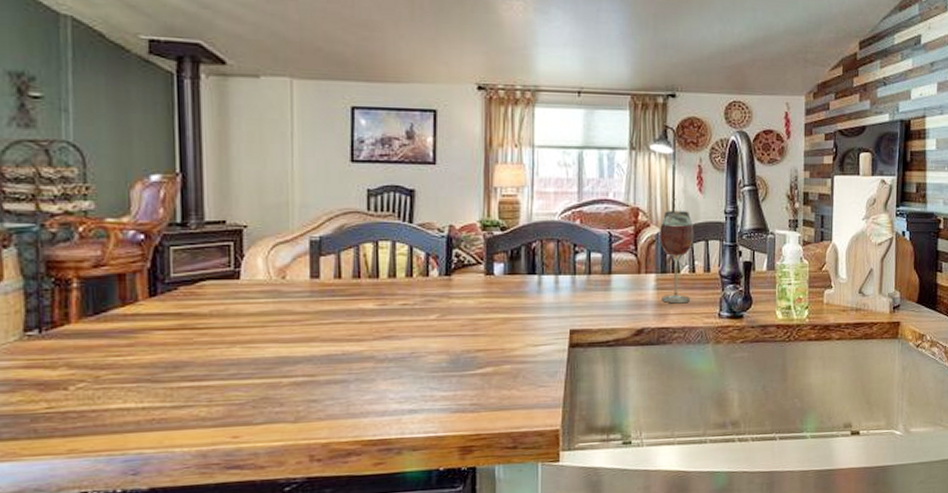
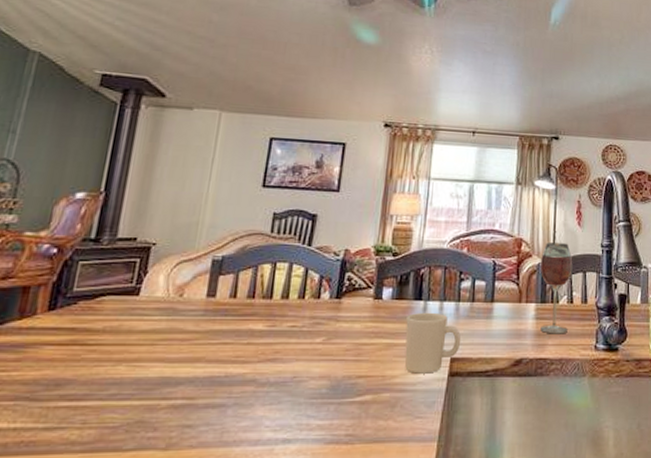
mug: none [521,286,580,346] -> present [404,312,461,374]

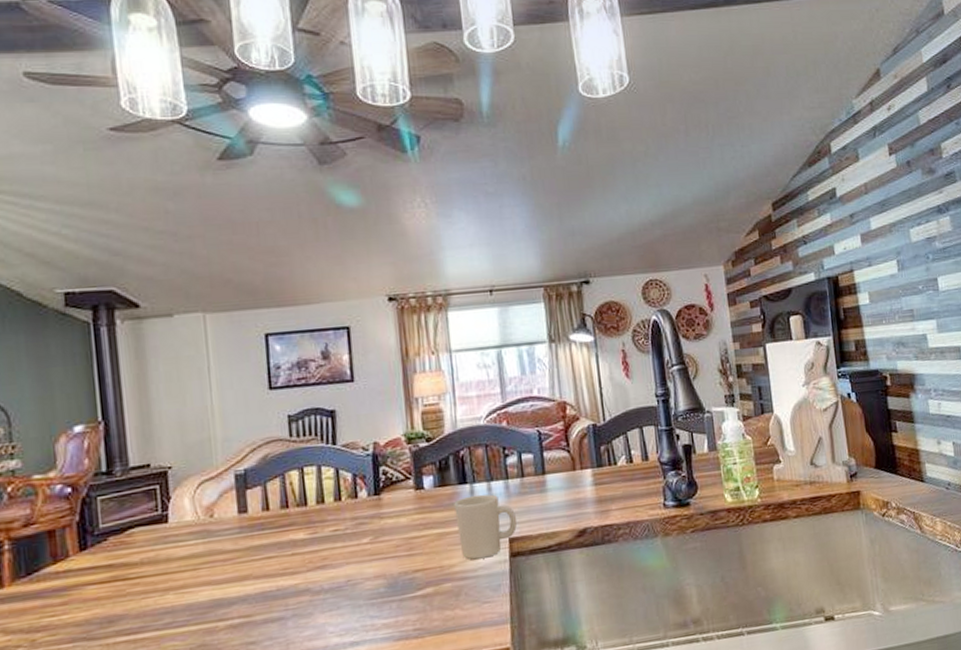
wineglass: present [540,243,573,334] -> none [589,399,631,499]

